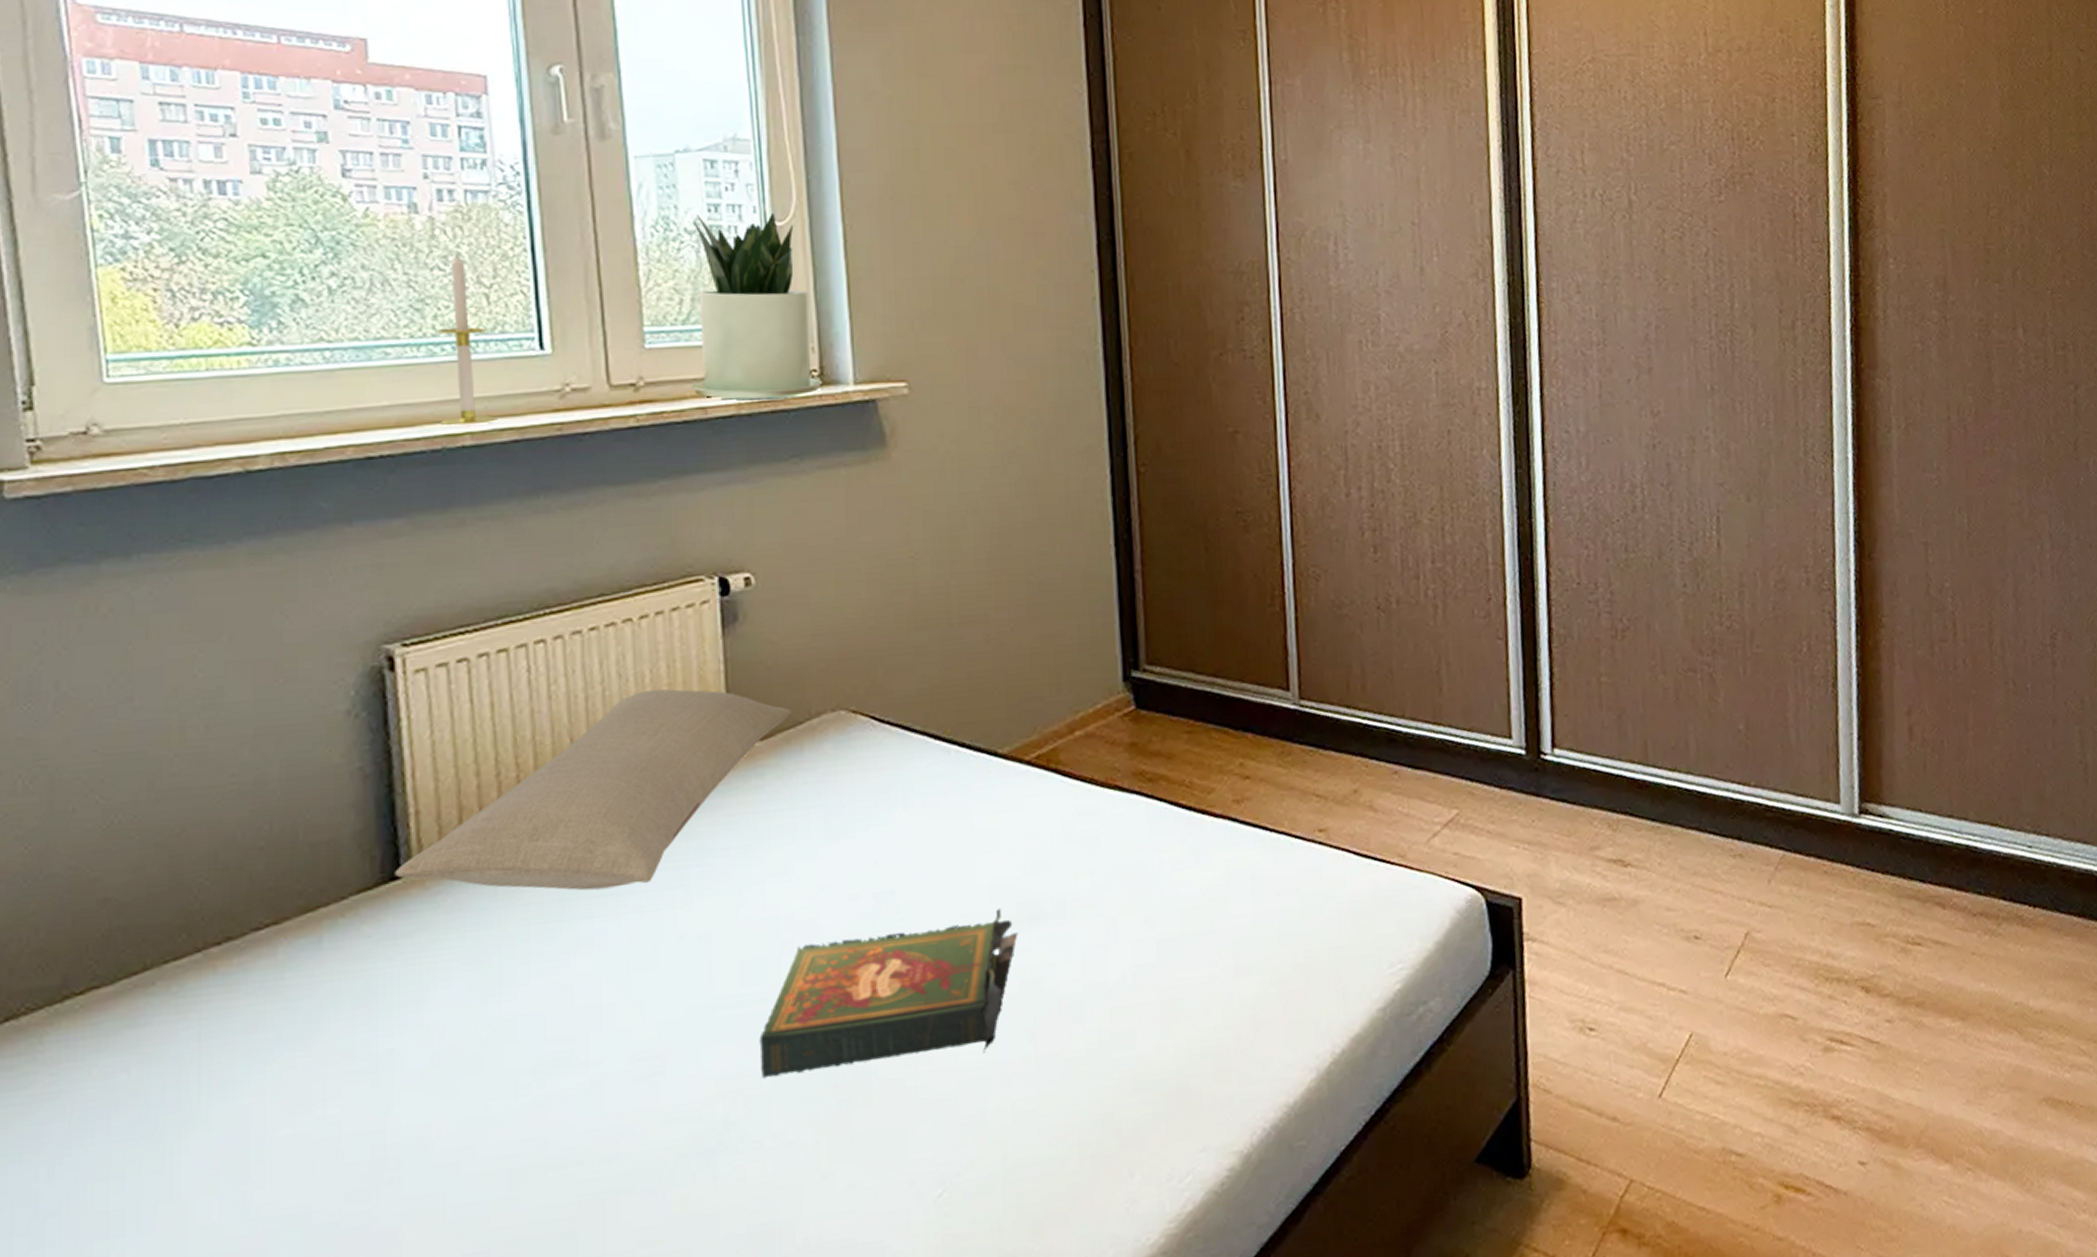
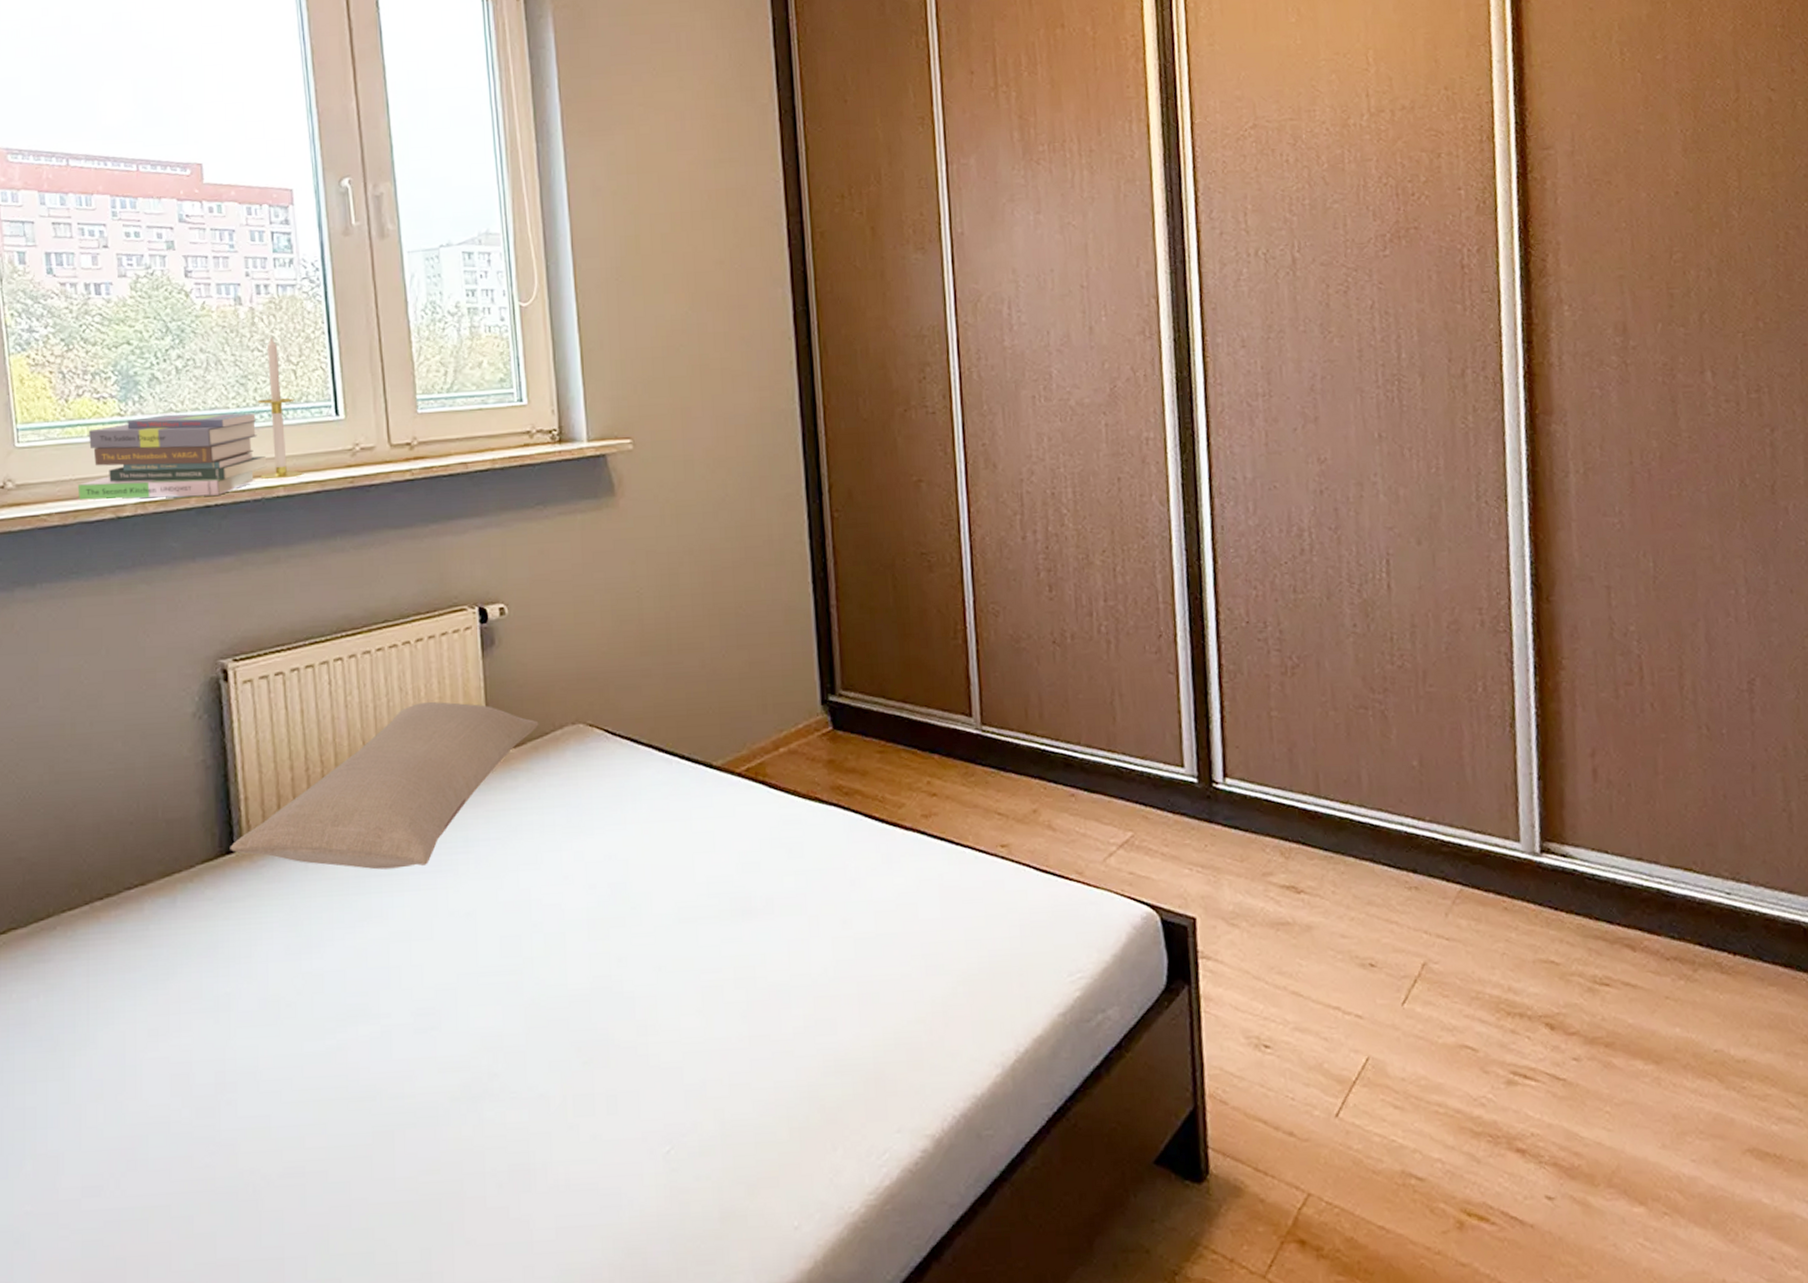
books: none [191,344,449,450] -> present [77,413,267,500]
planter: present [690,212,823,400] -> none [454,295,562,456]
book: present [759,908,1018,1079] -> none [516,903,732,1039]

